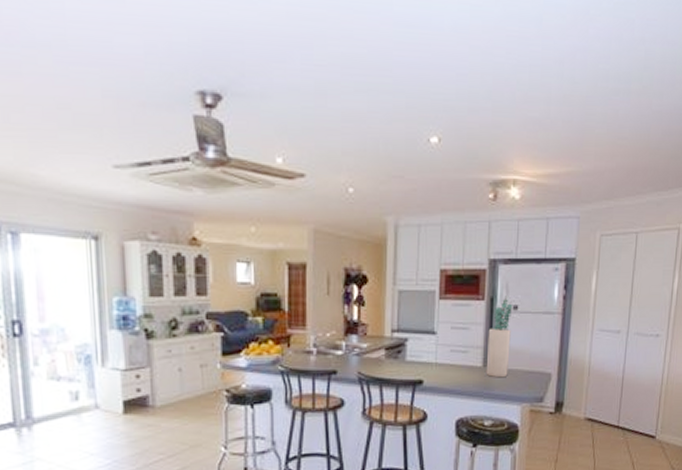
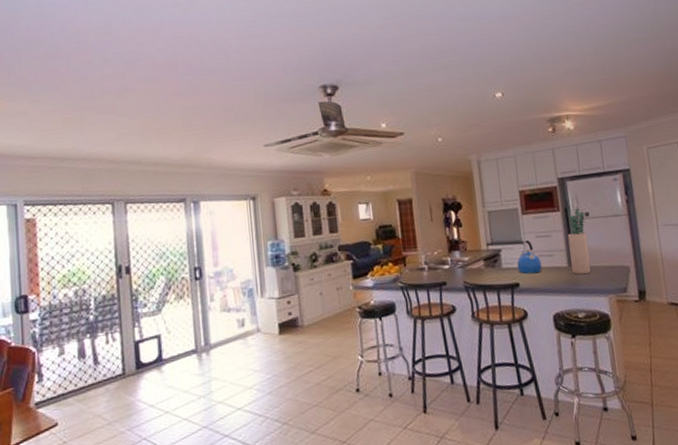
kettle: none [424,330,453,371] -> present [517,239,542,274]

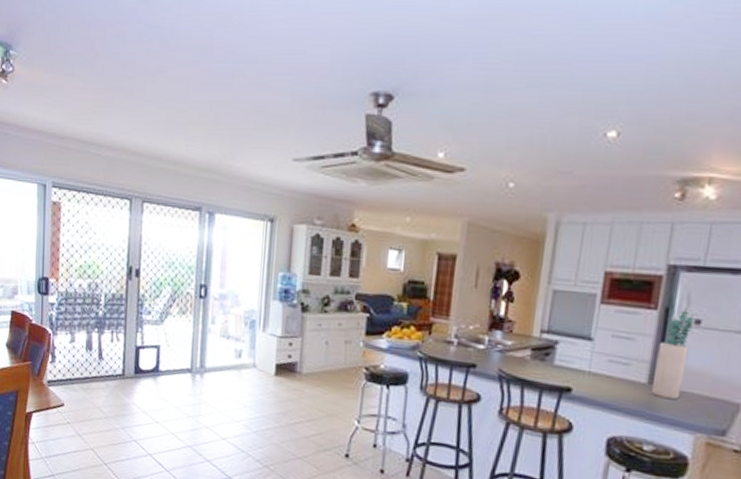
kettle: present [517,239,542,274] -> none [574,337,611,382]

